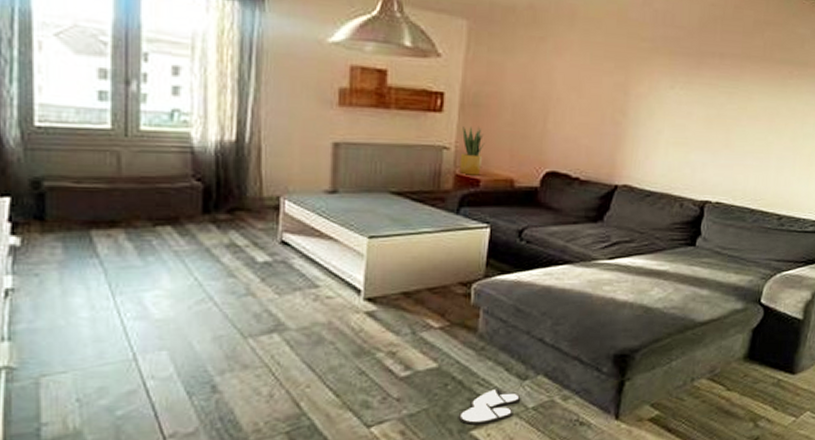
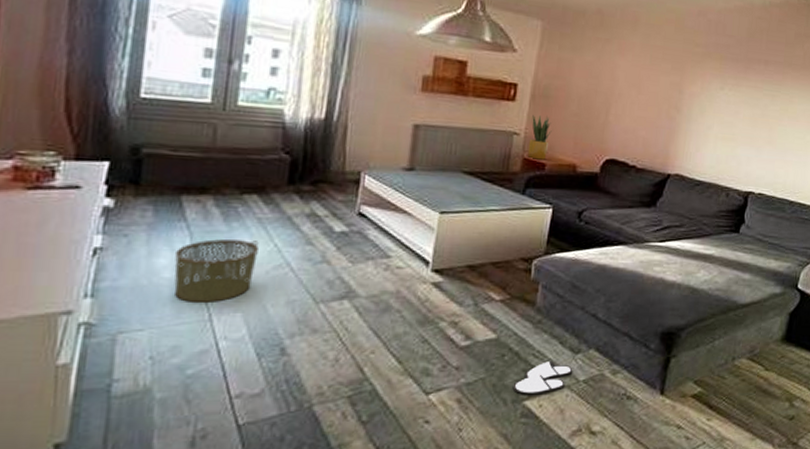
basket: none [91,275,178,342] -> present [174,239,259,302]

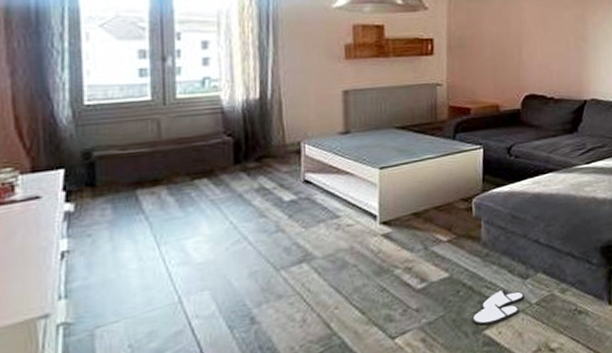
basket: present [174,239,259,302] -> none [139,221,216,289]
planter: present [527,115,552,160] -> none [451,63,472,106]

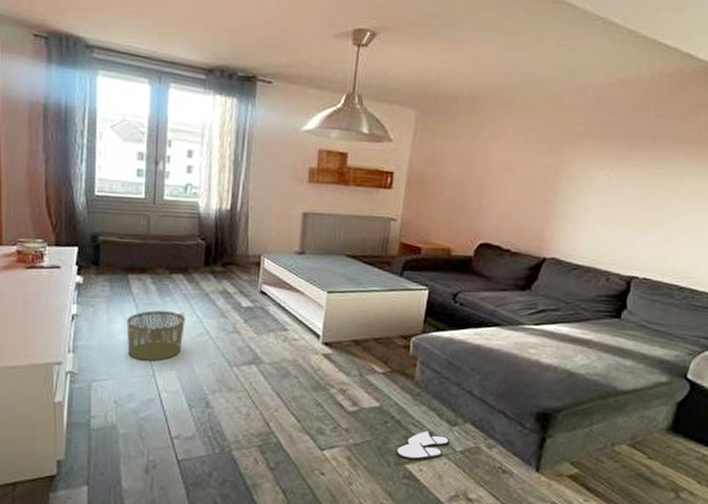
basket: none [139,221,216,289] -> present [126,310,185,361]

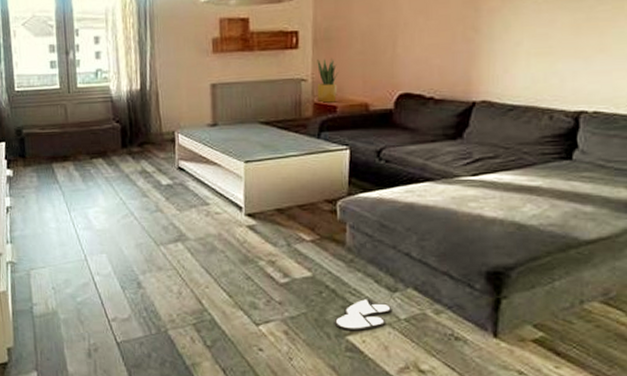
basket: present [126,310,185,361] -> none [56,196,110,246]
planter: none [404,201,427,244] -> present [317,57,339,103]

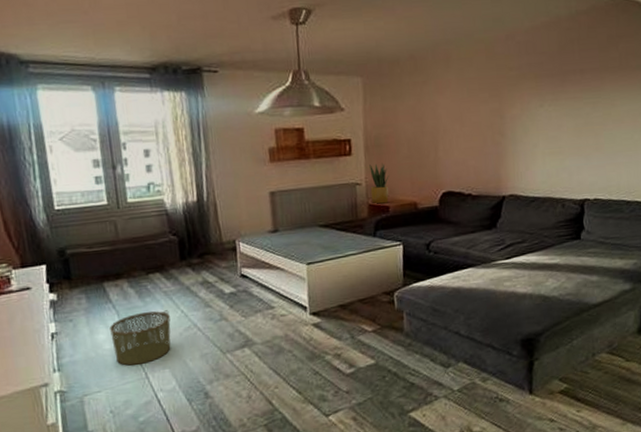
basket: none [56,196,110,246] -> present [110,310,171,366]
slippers: present [334,298,391,332] -> none [397,376,446,409]

